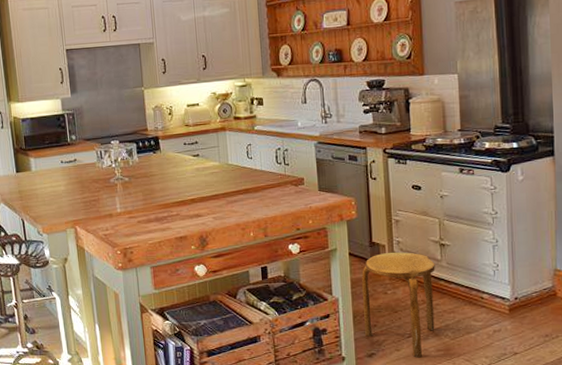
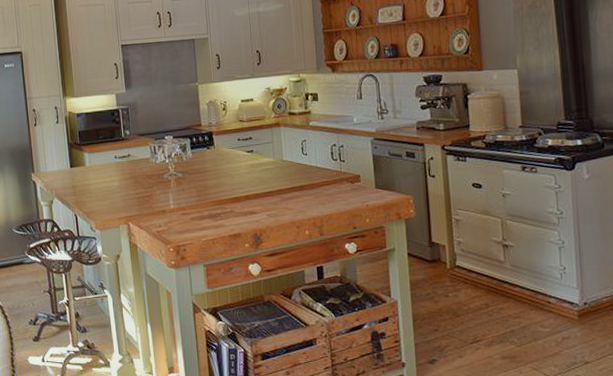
stool: present [362,252,435,358] -> none [421,253,500,365]

